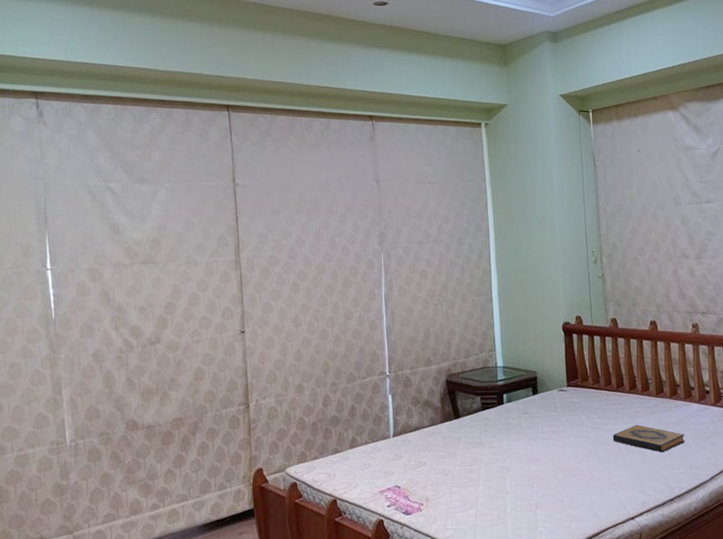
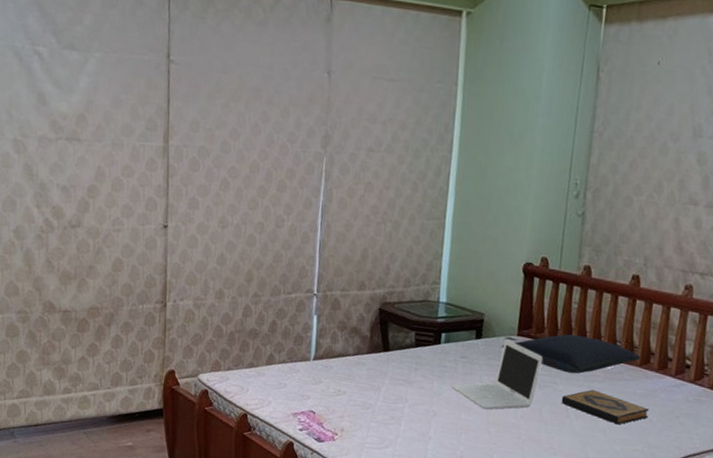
laptop: none [519,391,591,458] -> present [452,339,543,410]
pillow: none [555,379,669,413] -> present [501,334,641,374]

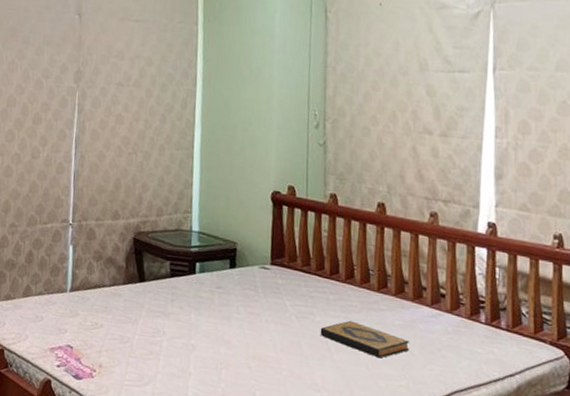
laptop: present [452,339,543,410] -> none [210,268,297,343]
pillow: present [501,334,641,374] -> none [255,263,395,304]

